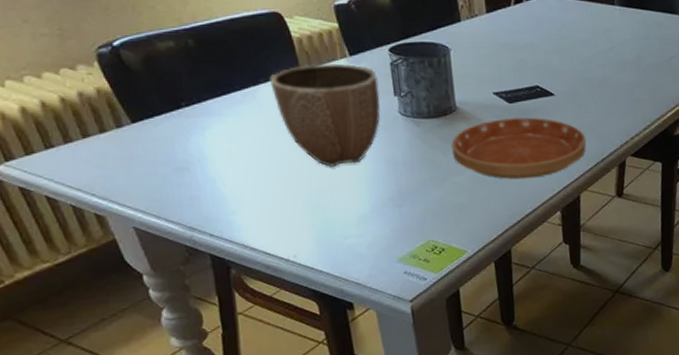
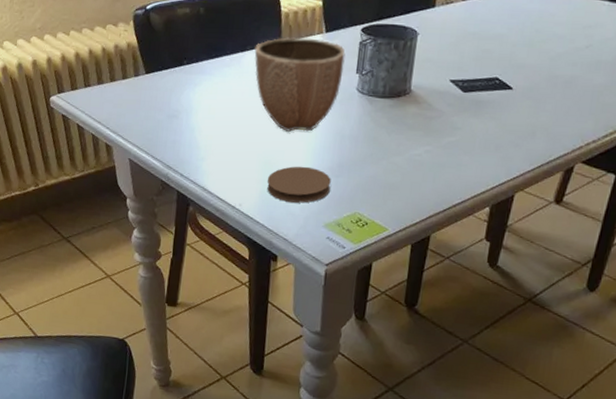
coaster: none [320,201,396,243] -> present [267,166,331,203]
saucer: present [451,117,587,180] -> none [396,107,536,170]

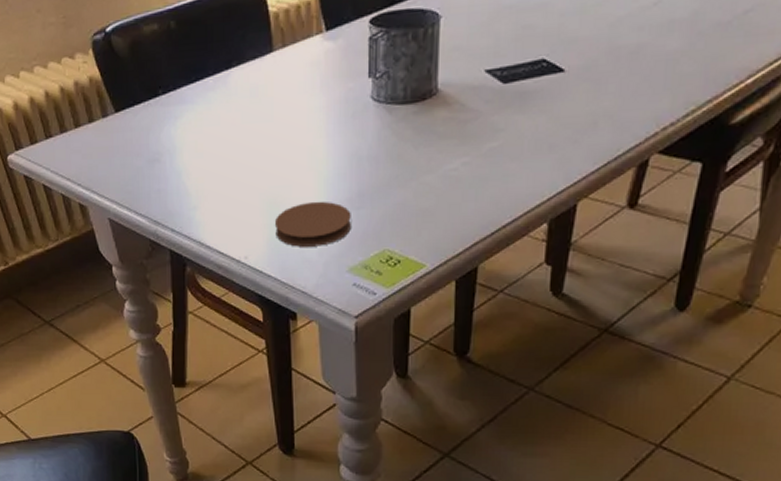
decorative bowl: present [254,37,345,132] -> none [242,40,353,161]

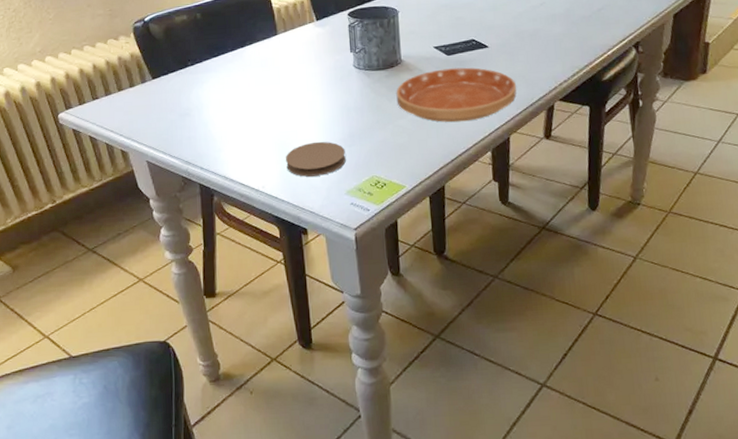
saucer: none [425,101,599,181] -> present [396,67,517,123]

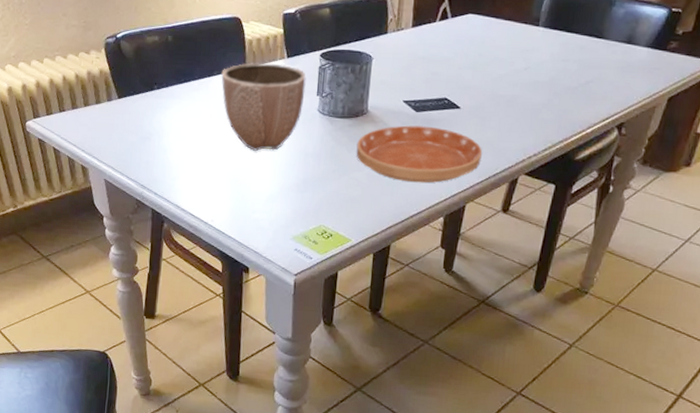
decorative bowl: none [254,27,339,112] -> present [221,63,306,151]
coaster: present [285,141,346,177] -> none [236,183,297,218]

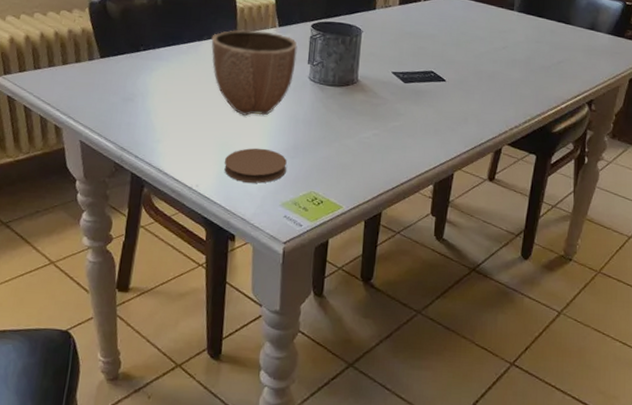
coaster: none [236,183,297,218] -> present [224,147,287,183]
saucer: present [356,125,483,183] -> none [347,95,468,152]

